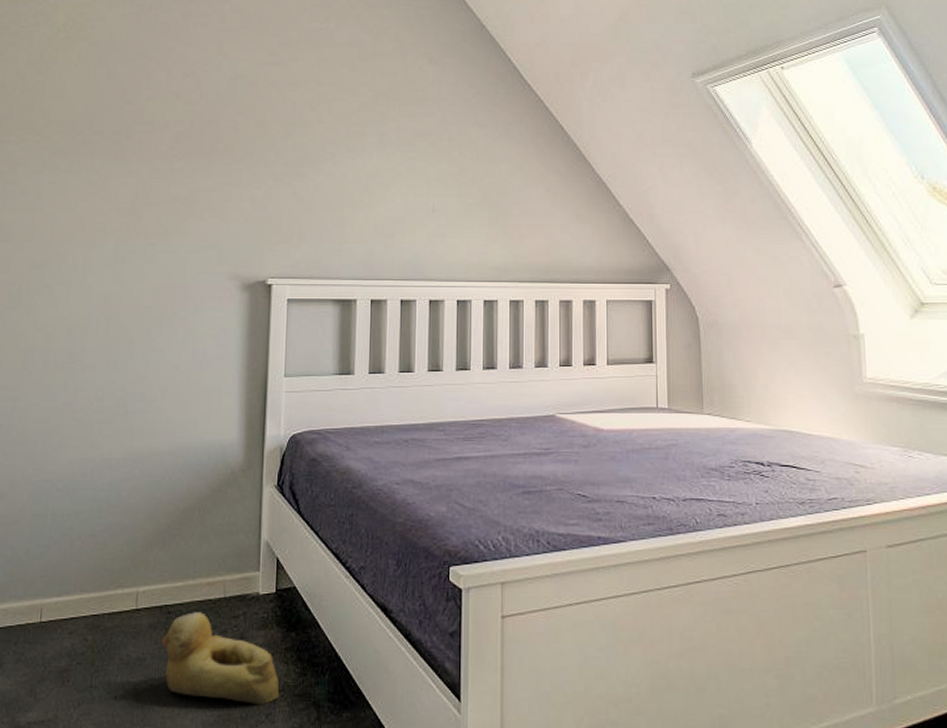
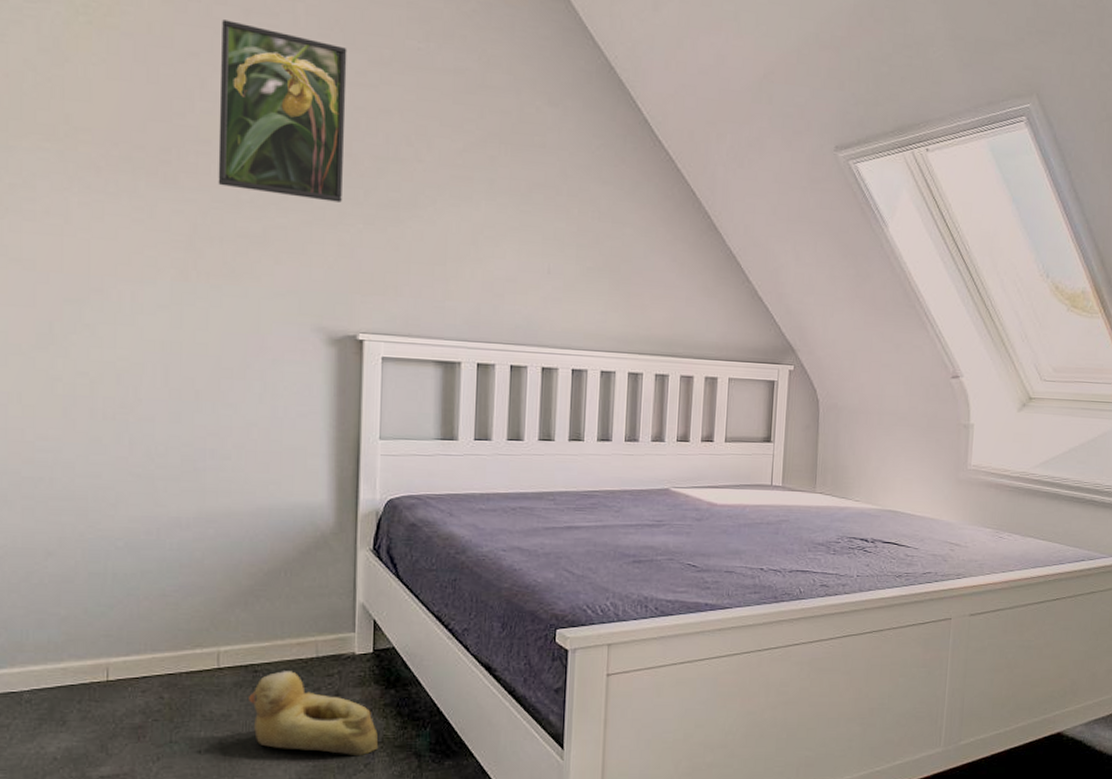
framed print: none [157,24,263,164] -> present [218,19,347,202]

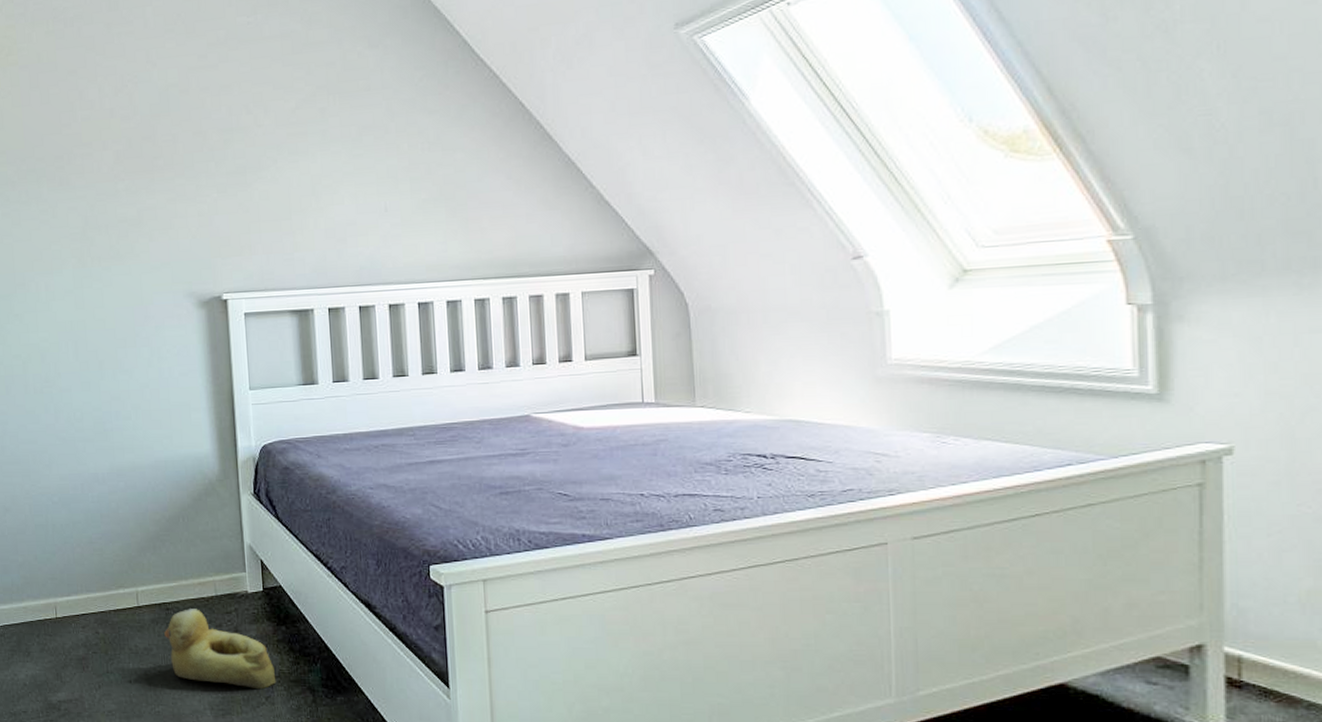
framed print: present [218,19,347,202] -> none [91,36,198,180]

